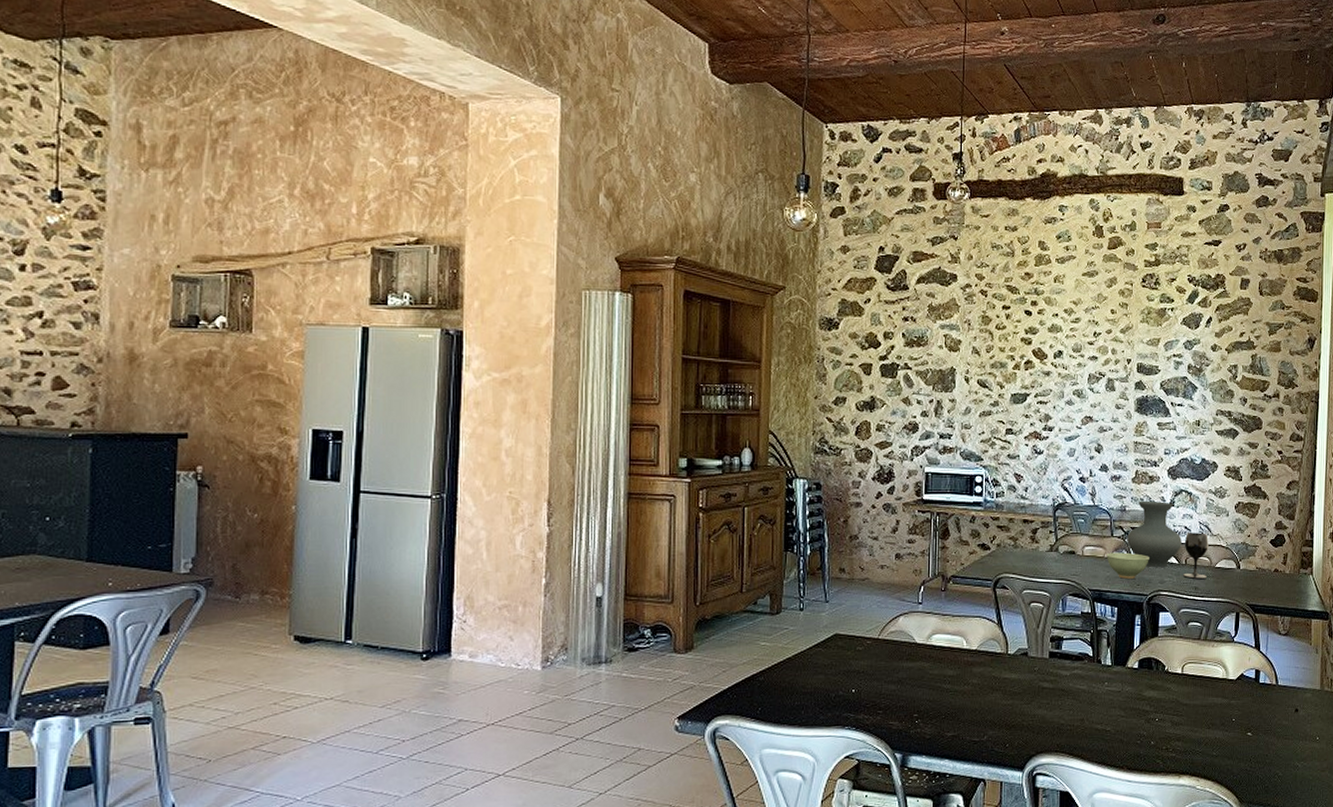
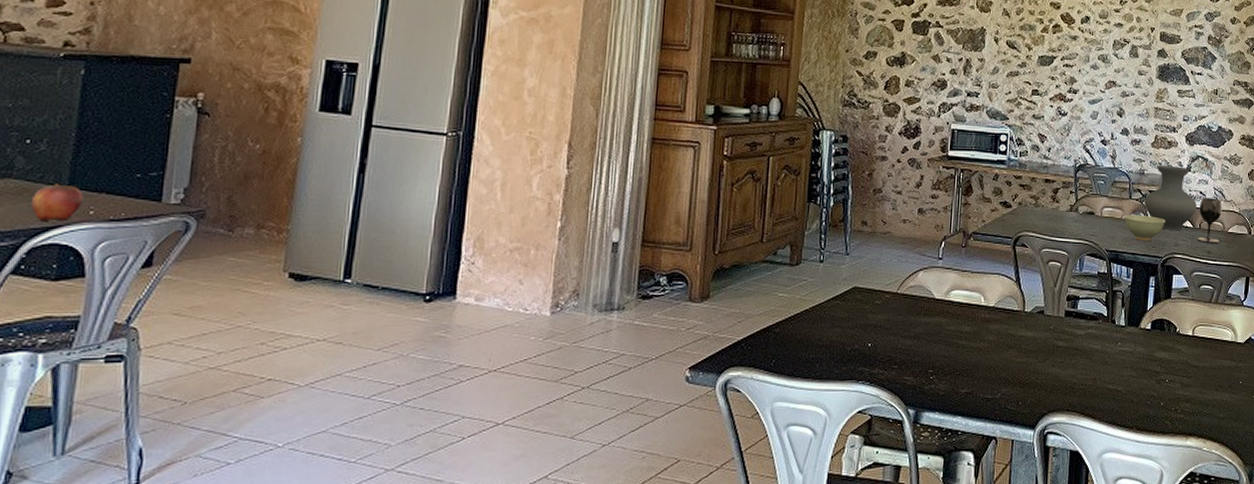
fruit: none [56,558,101,594] -> present [31,184,83,222]

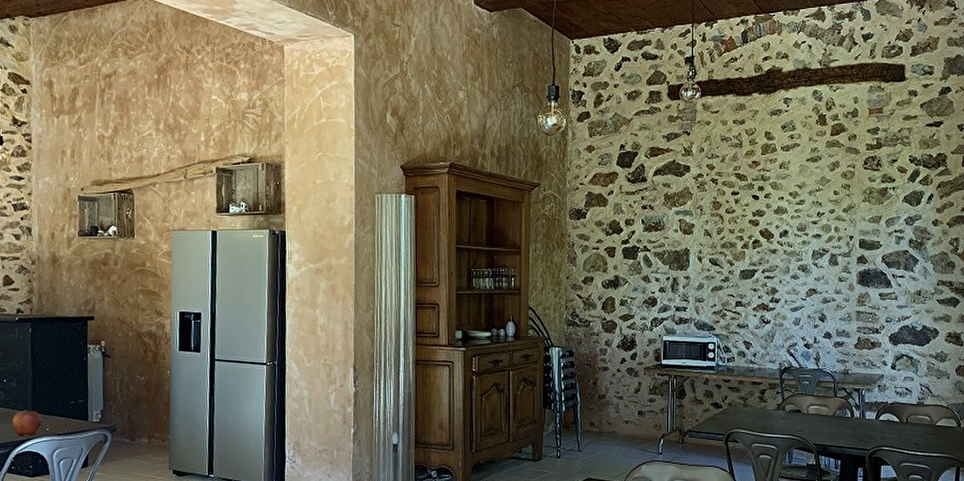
bowl: present [1124,214,1165,241] -> none [830,411,871,435]
vase: present [1144,165,1197,230] -> none [850,364,903,425]
wine glass: present [1197,198,1222,244] -> none [904,394,929,437]

